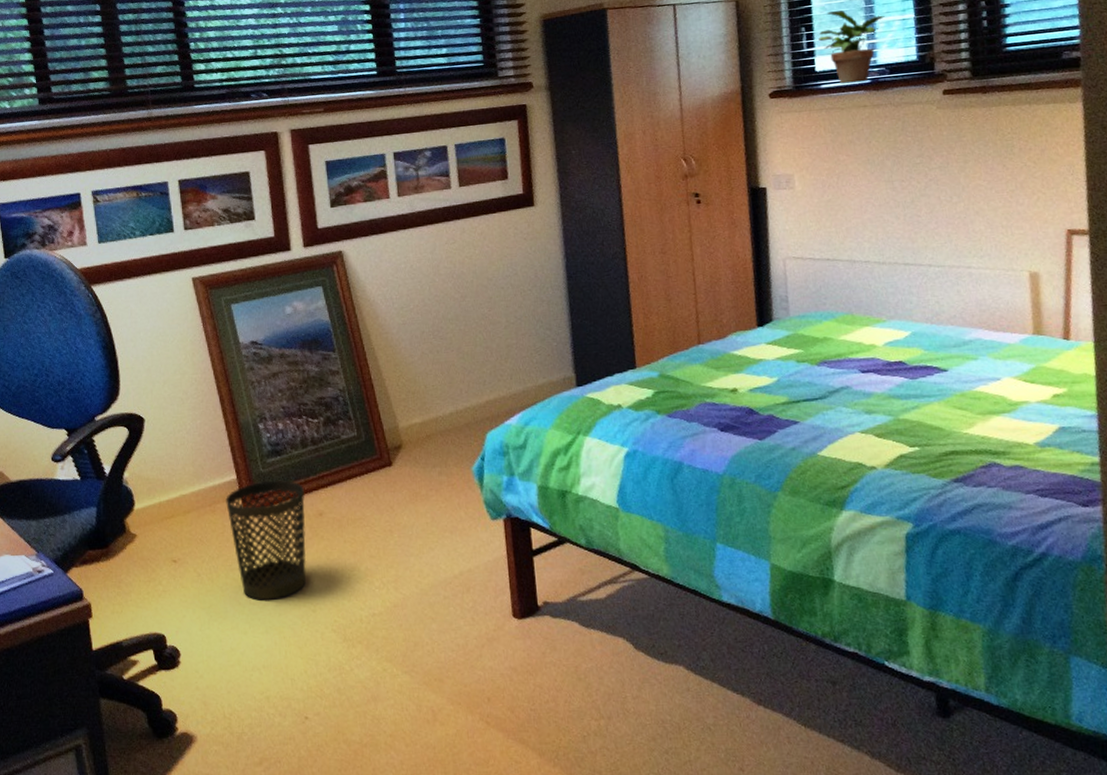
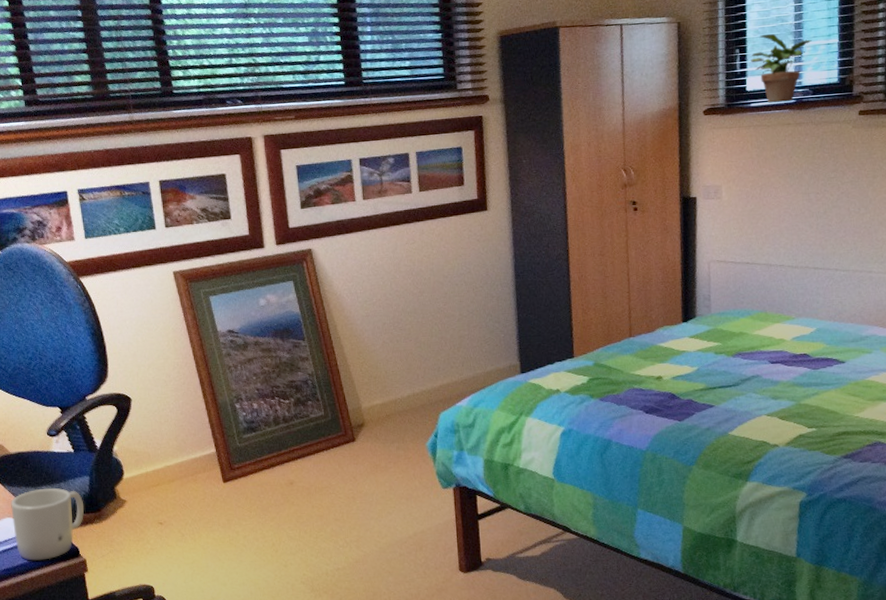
mug: none [9,520,90,605] -> present [11,487,84,561]
trash bin: present [226,480,307,601] -> none [206,453,279,558]

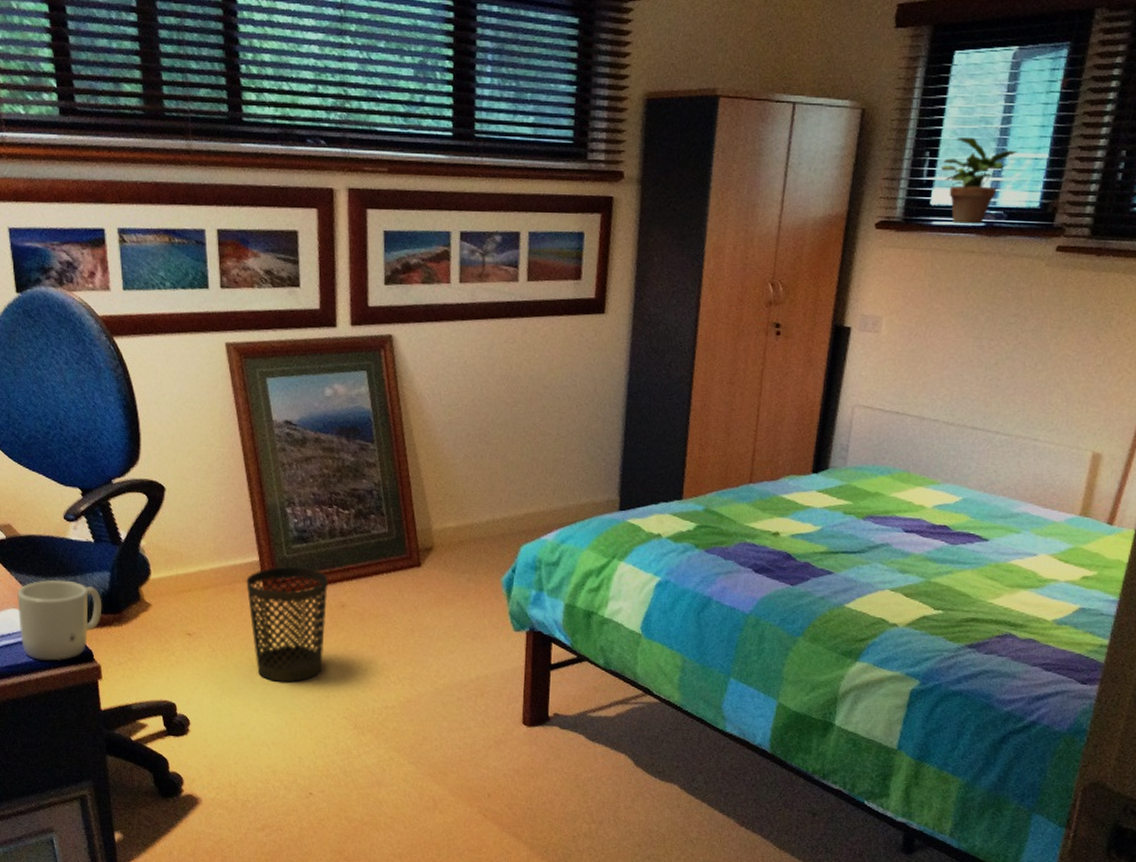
trash bin: none [206,453,279,558] -> present [246,566,328,683]

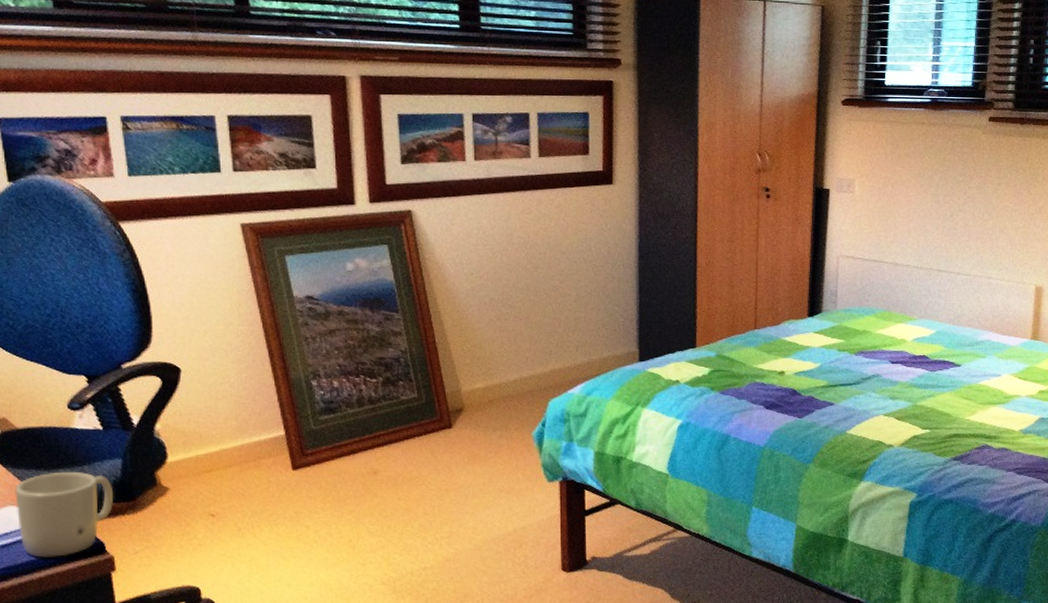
trash bin: present [246,566,328,683] -> none [272,437,359,555]
potted plant: present [941,136,1017,224] -> none [891,29,950,100]

